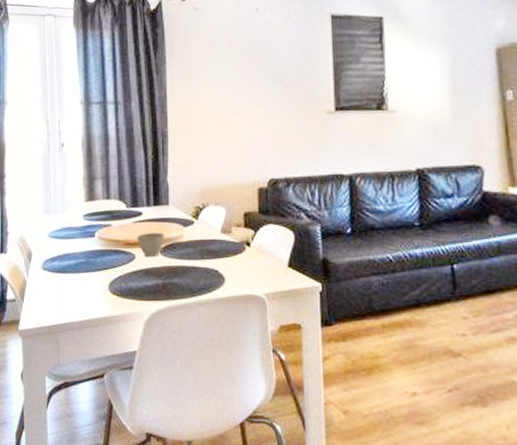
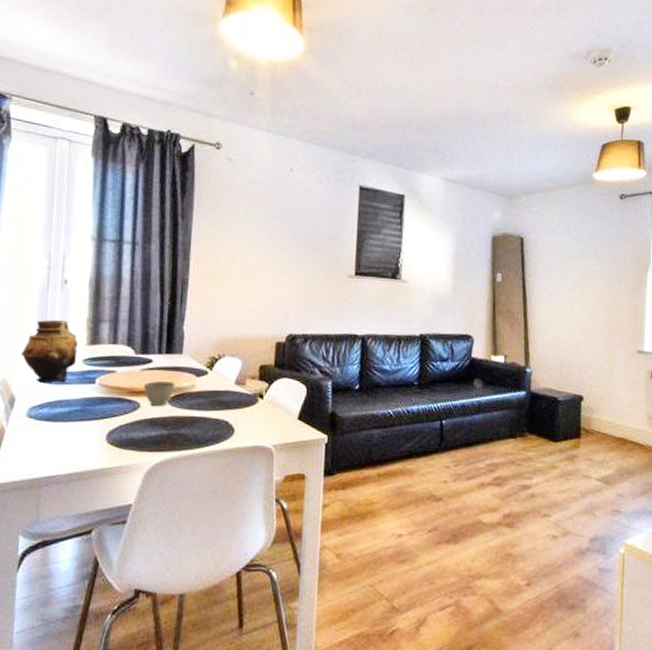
vase: none [32,180,78,239] -> present [20,319,78,384]

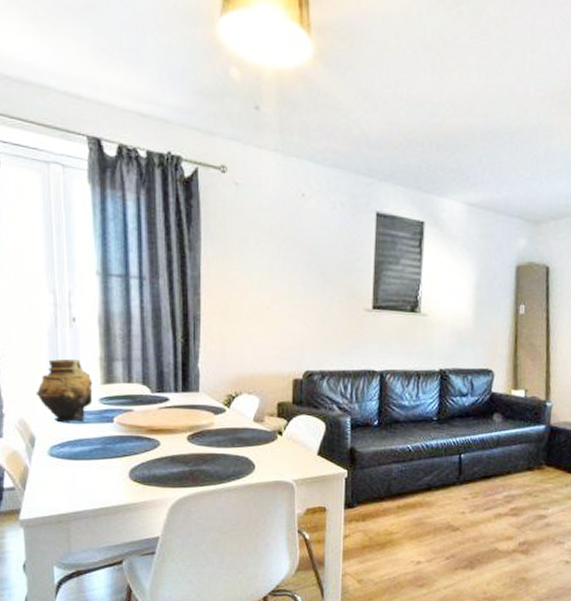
cup: present [144,381,176,406] -> none [163,419,194,444]

